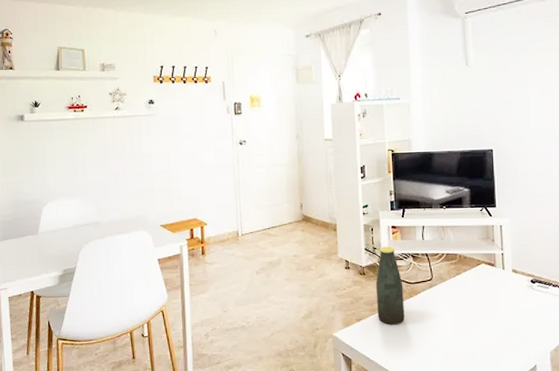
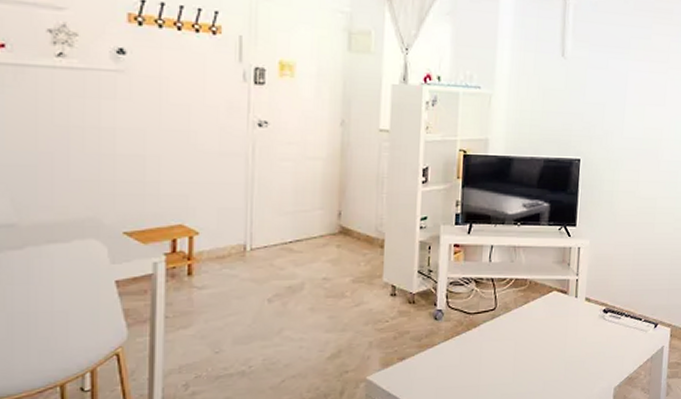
bottle: present [375,246,405,324] -> none [426,269,461,363]

